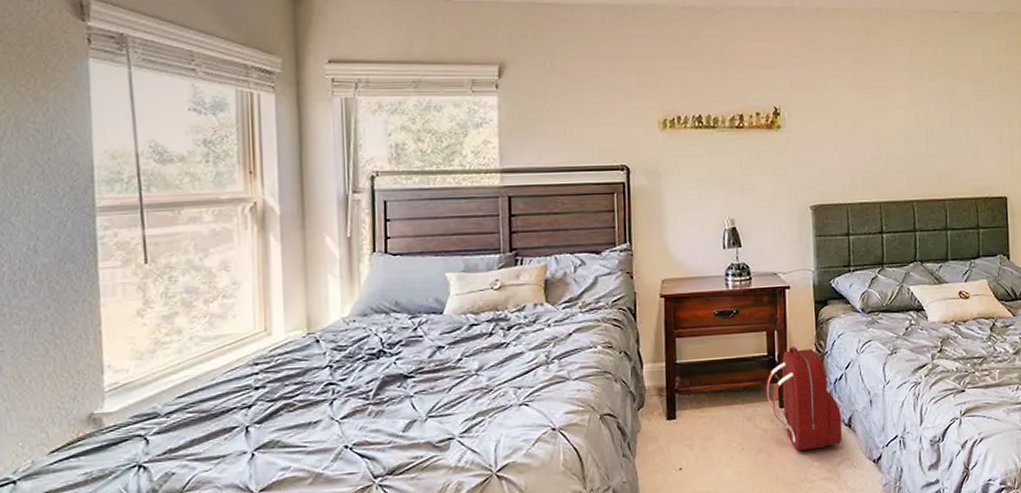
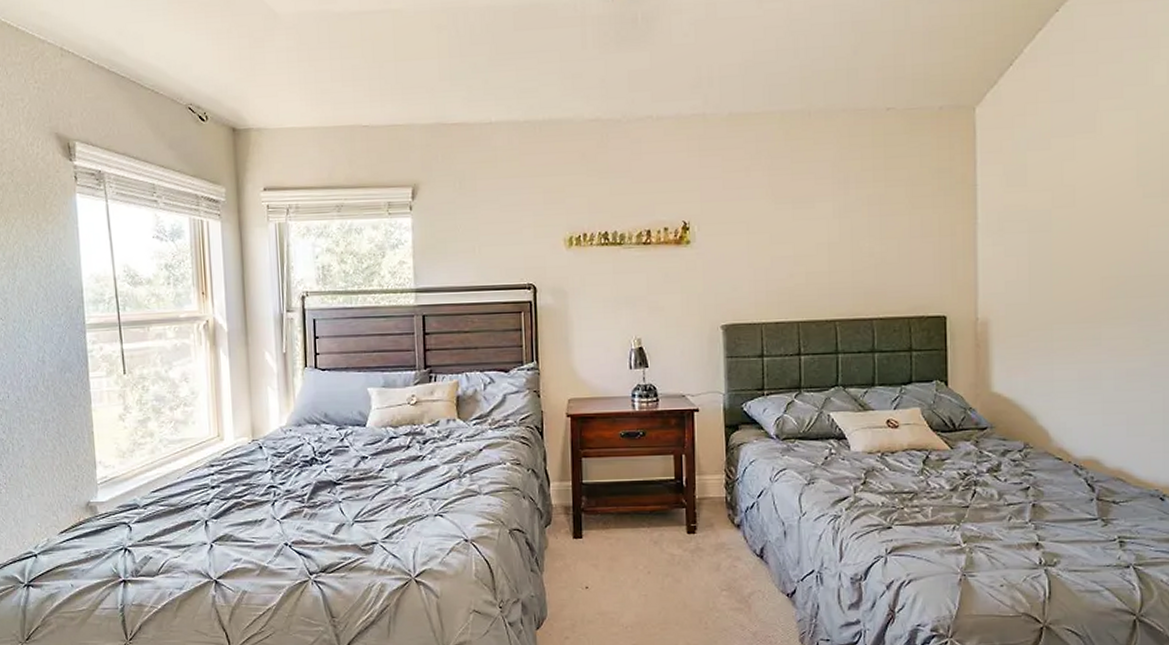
backpack: present [766,347,842,451] -> none [673,472,753,579]

